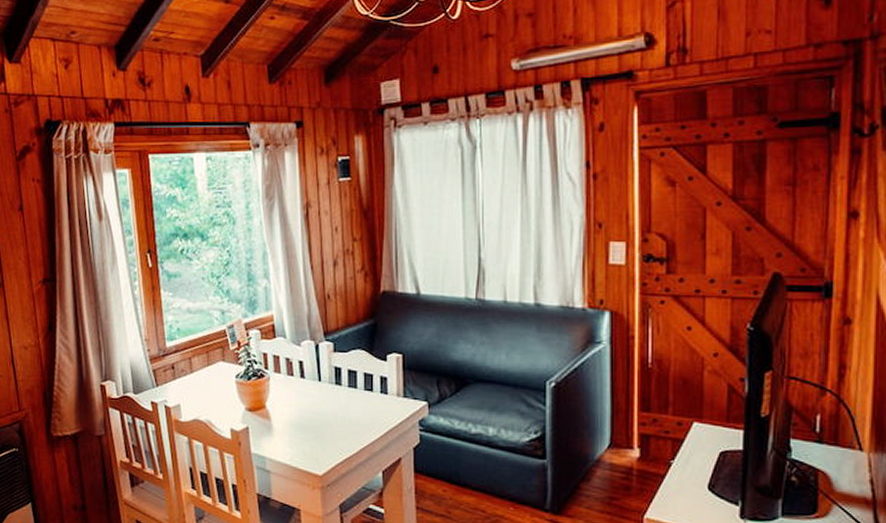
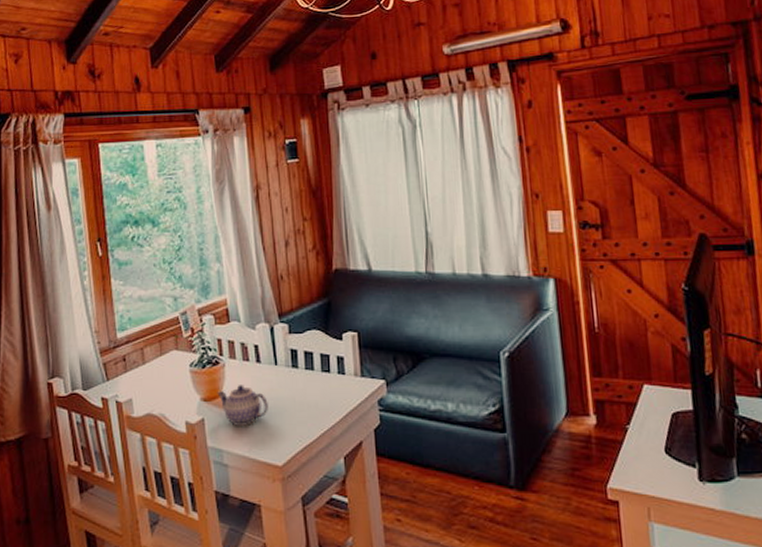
teapot: none [261,398,311,436] -> present [217,385,268,426]

